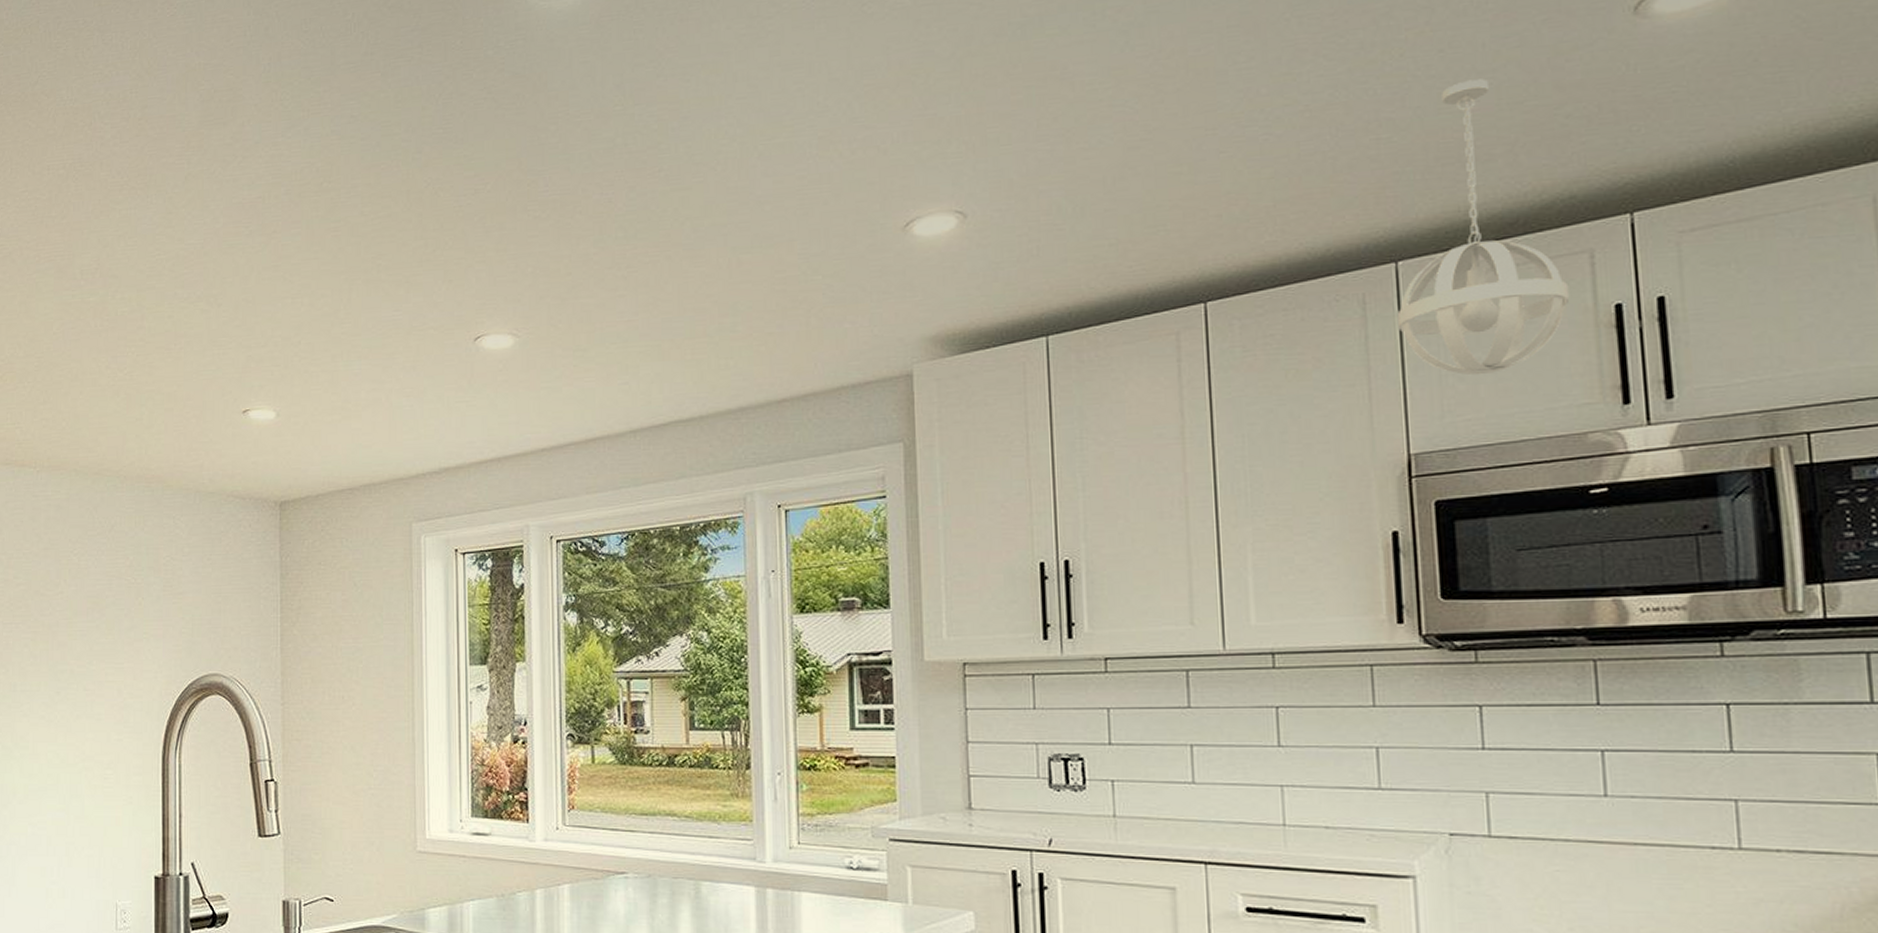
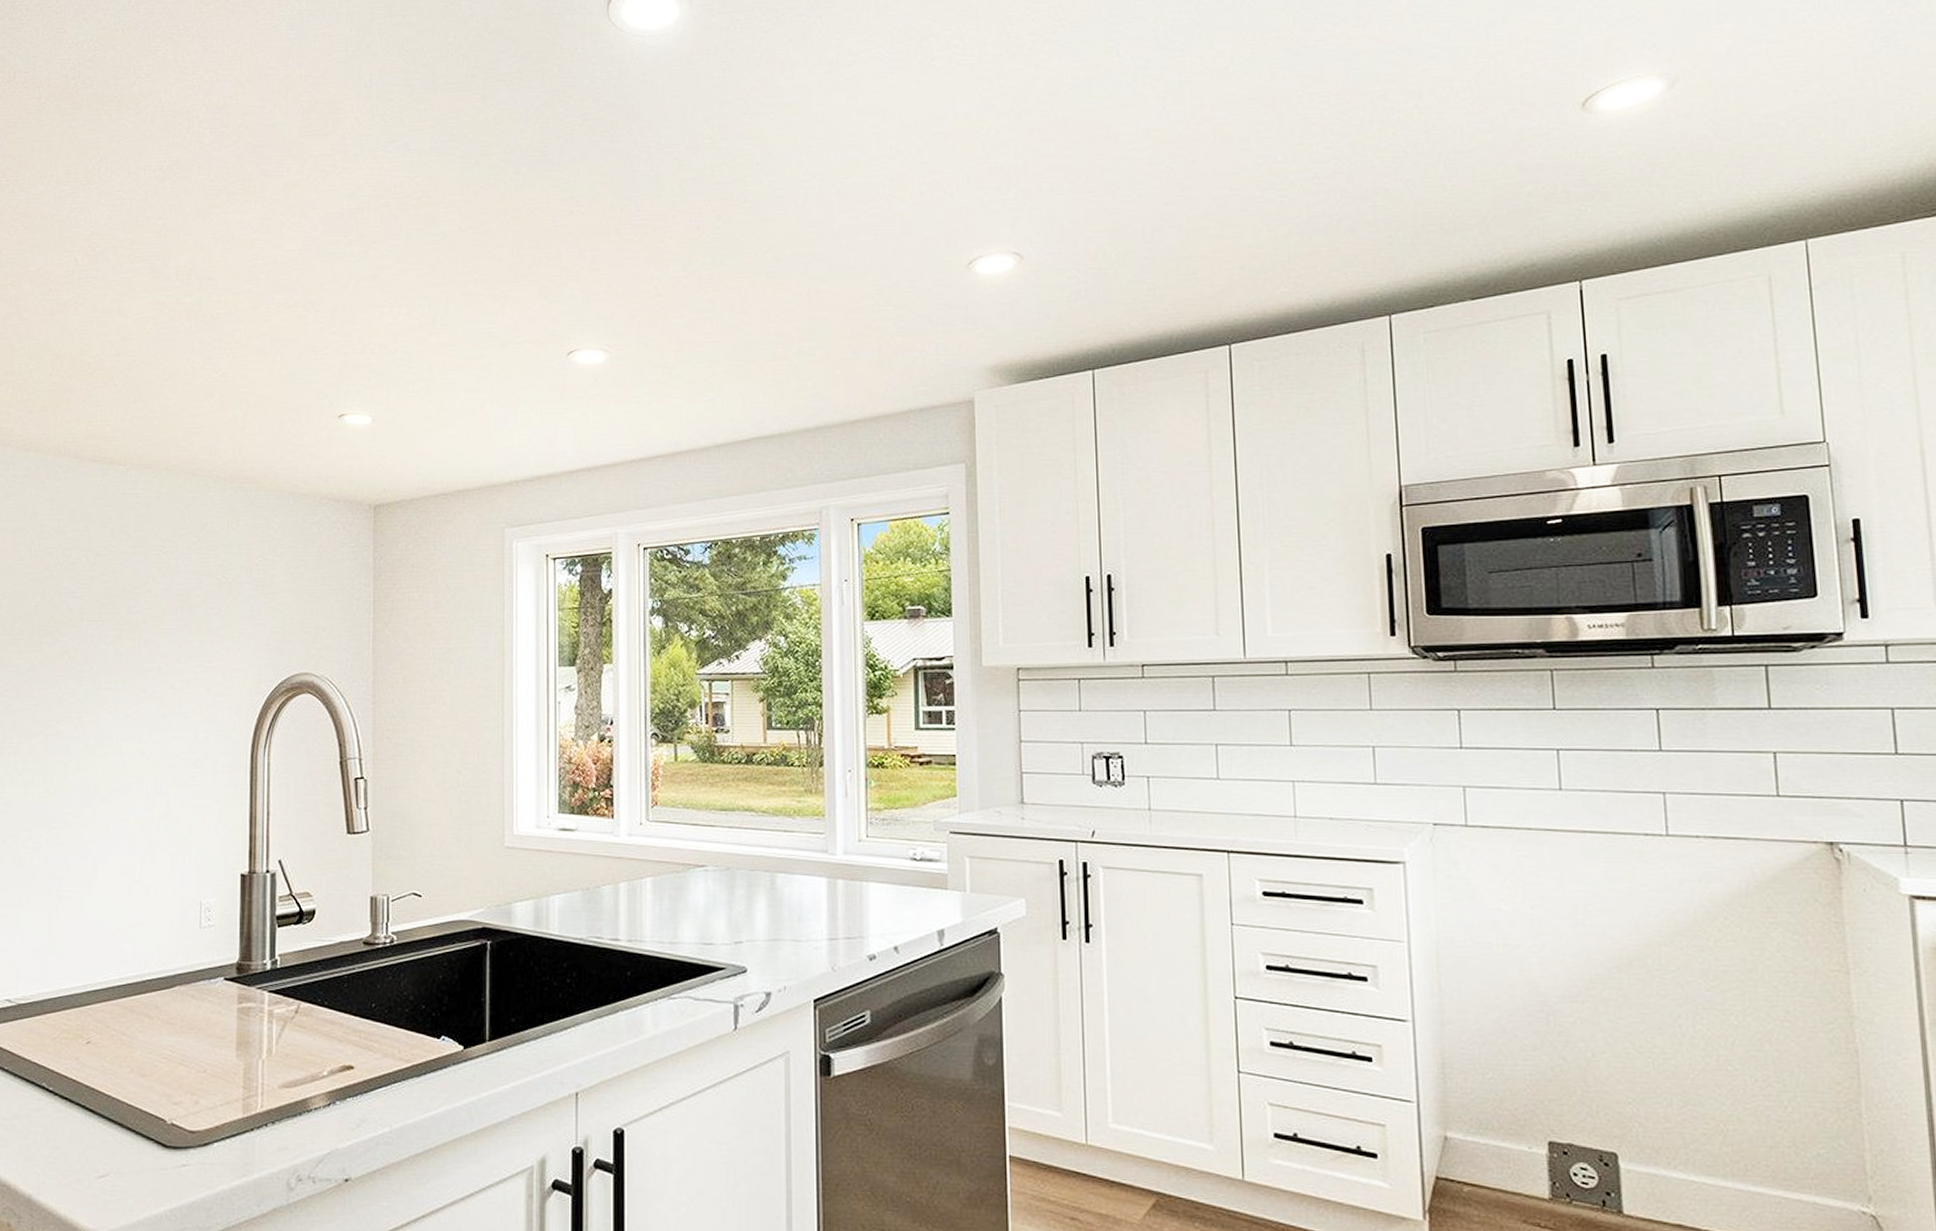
pendant light: present [1397,79,1570,376] -> none [1390,158,1531,418]

